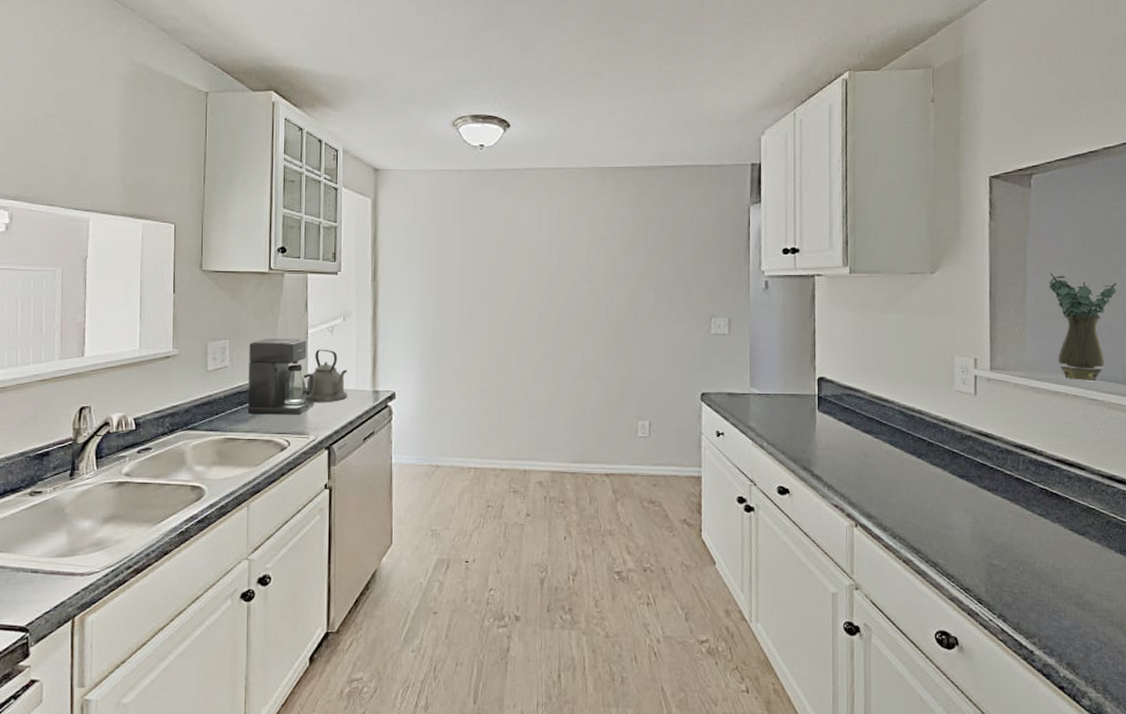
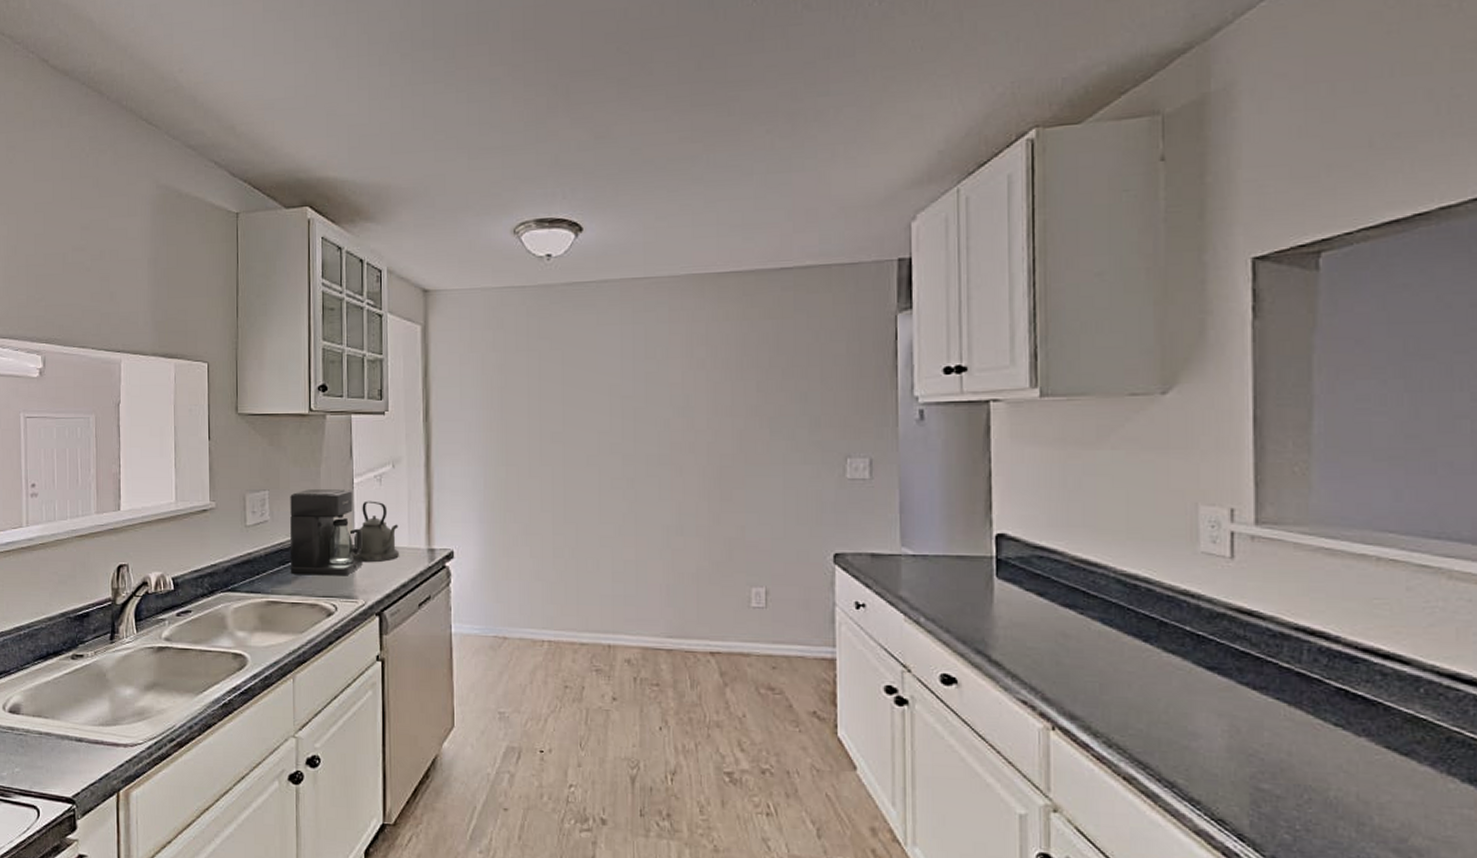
vase: present [1049,272,1117,382] -> none [1349,387,1464,541]

